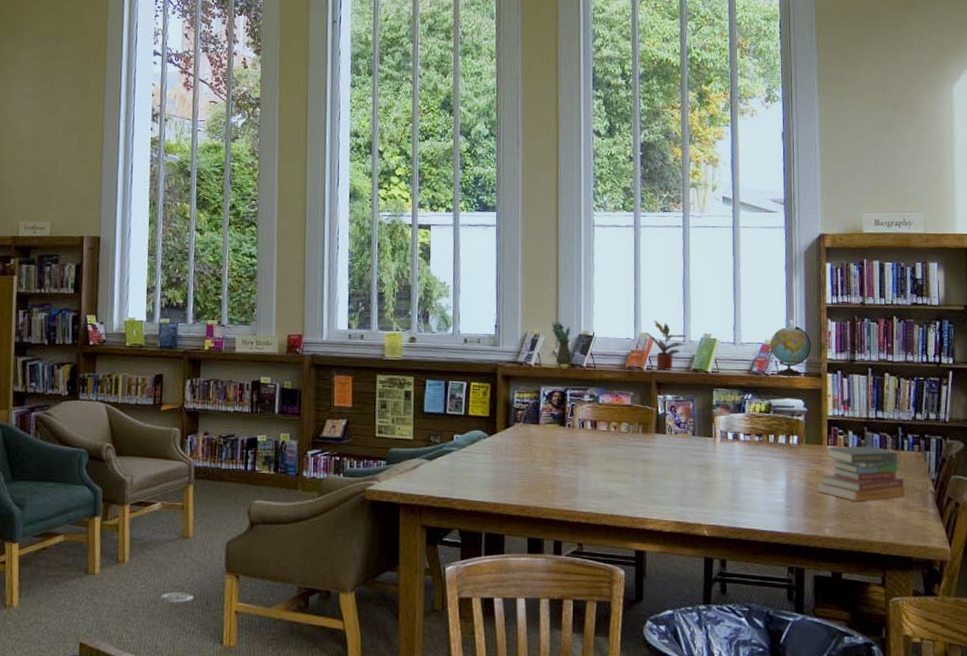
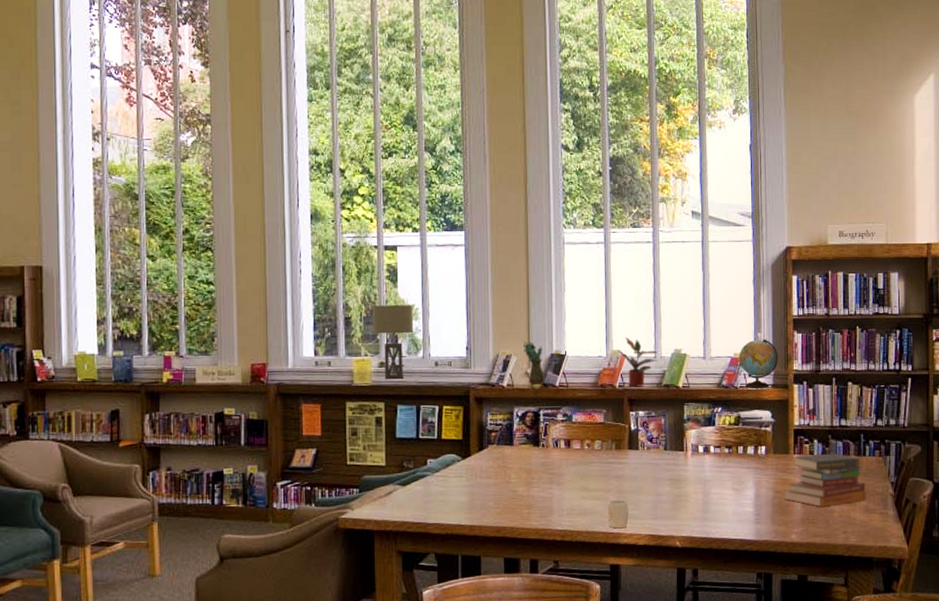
table lamp: none [404,282,445,355] -> present [372,305,414,380]
mug: none [633,484,655,514] -> present [607,499,629,529]

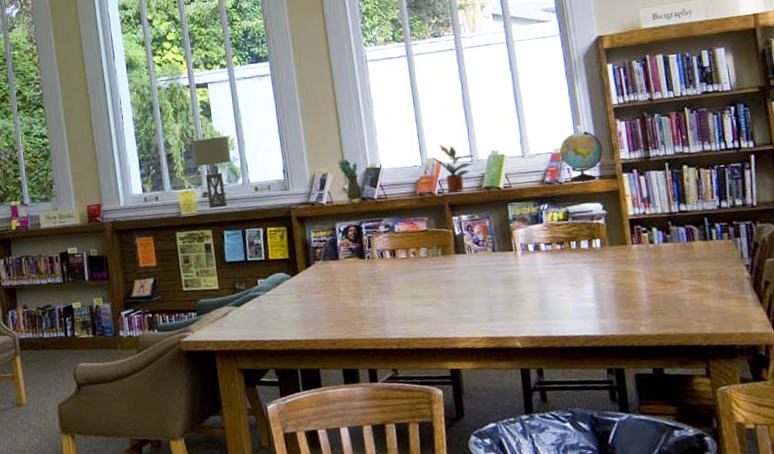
mug: present [607,499,629,529] -> none [440,304,464,334]
books: present [784,453,867,507] -> none [626,239,720,297]

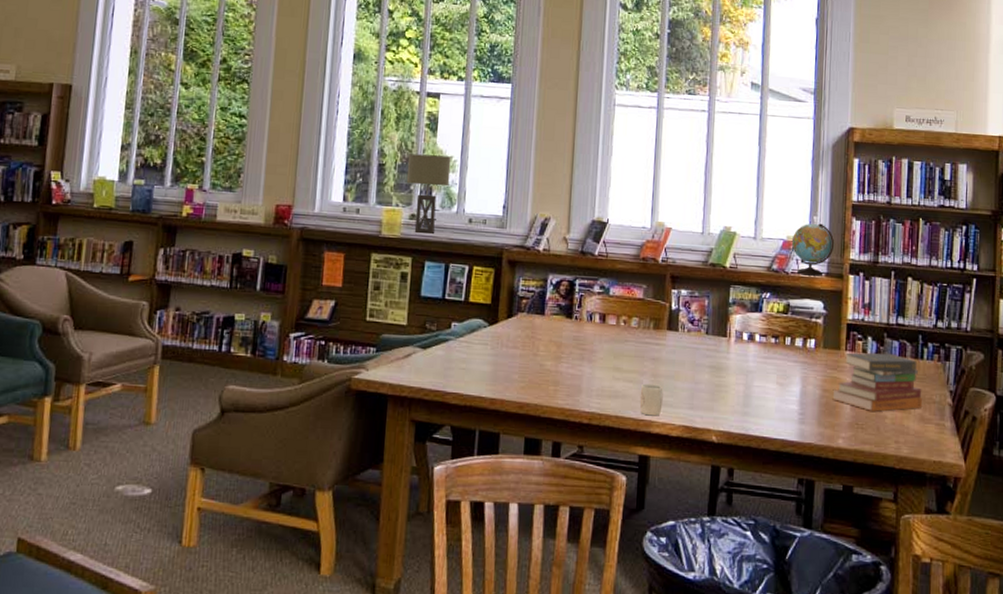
vase: present [338,159,363,204] -> none [564,205,584,257]
potted plant: present [432,145,473,193] -> none [662,210,705,264]
mug: none [440,304,464,334] -> present [639,383,663,416]
books: none [626,239,720,297] -> present [832,353,923,412]

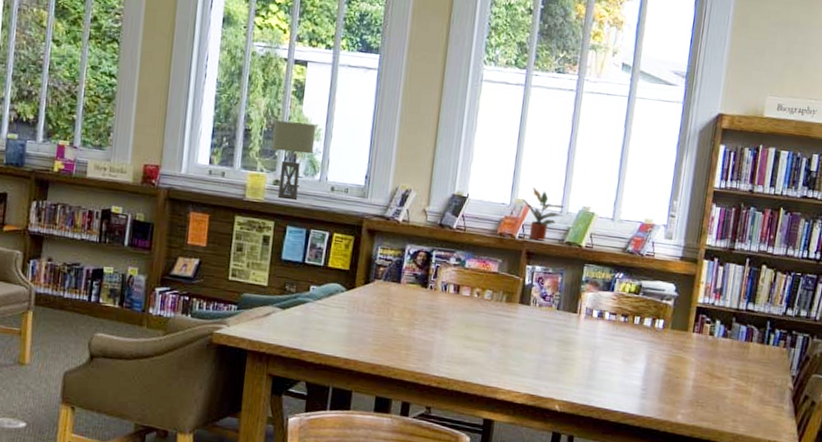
mug: present [639,383,663,416] -> none [487,353,512,384]
potted plant: none [662,210,705,264] -> present [522,187,564,241]
globe: present [791,223,835,276] -> none [649,208,692,260]
books: present [832,353,923,412] -> none [675,335,765,392]

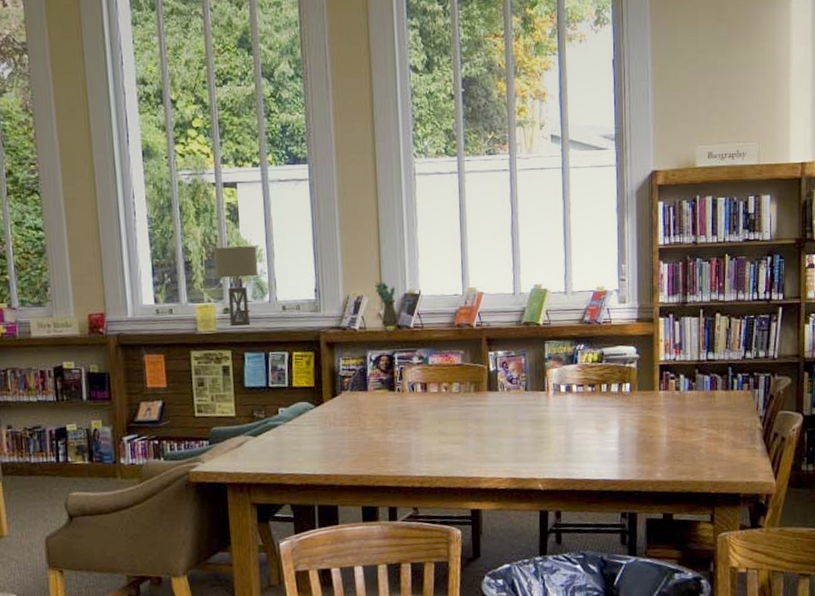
vase: none [424,178,444,229] -> present [375,281,399,332]
potted plant: present [522,187,564,241] -> none [473,274,516,326]

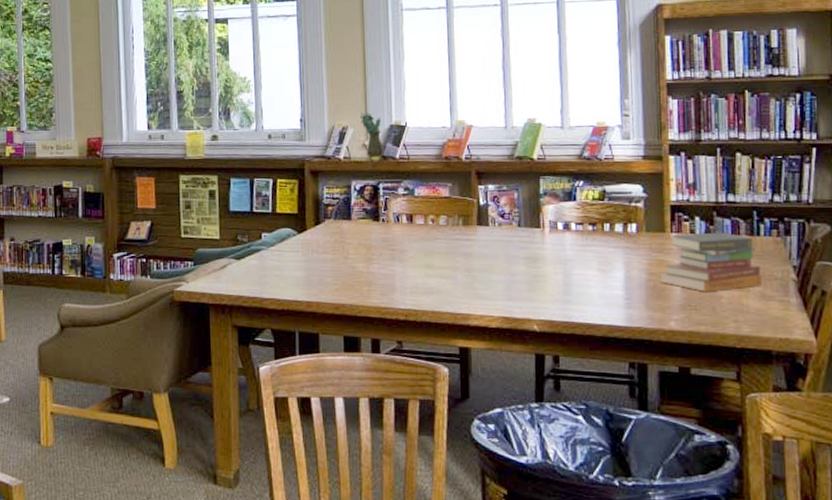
table lamp: present [213,246,258,327] -> none [203,77,246,153]
books: none [649,388,735,444] -> present [660,232,763,292]

